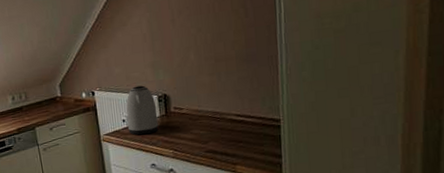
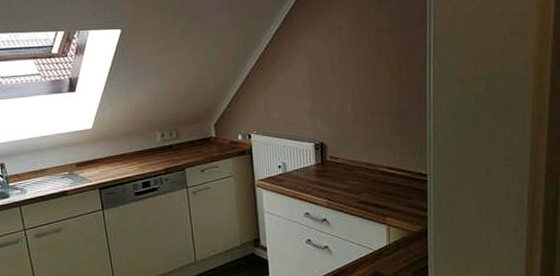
kettle: present [126,85,159,135] -> none [283,132,314,183]

